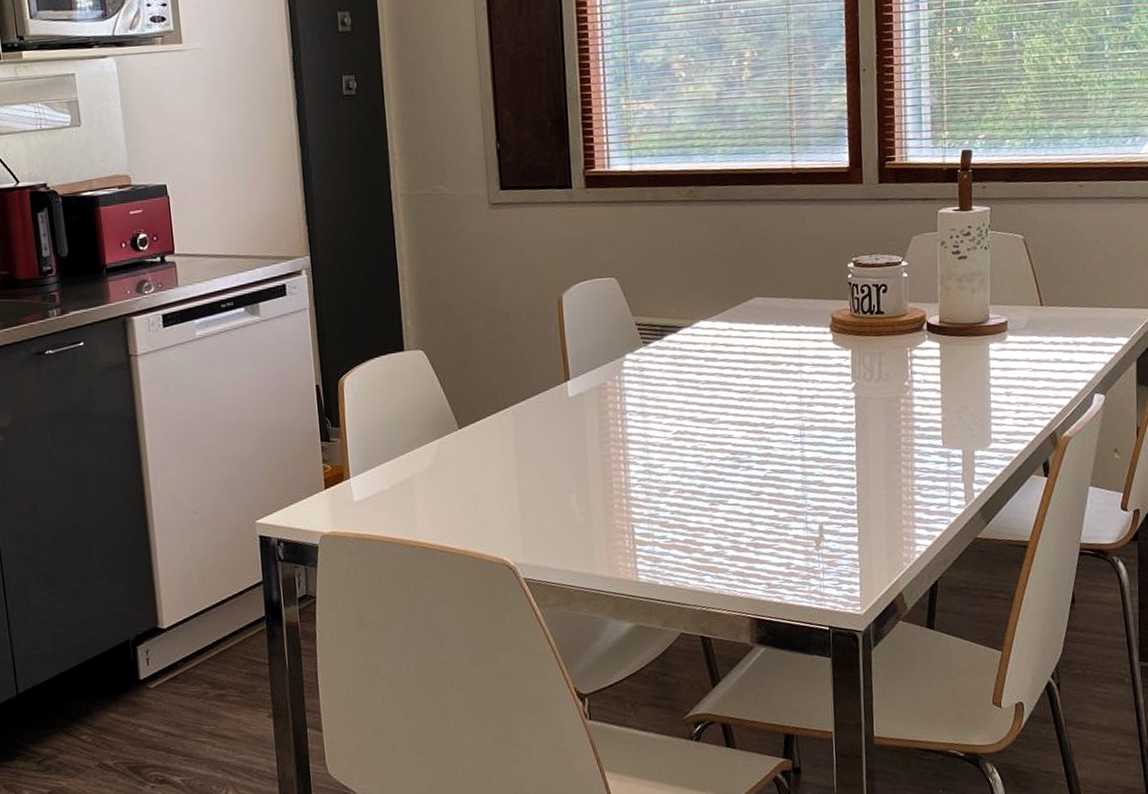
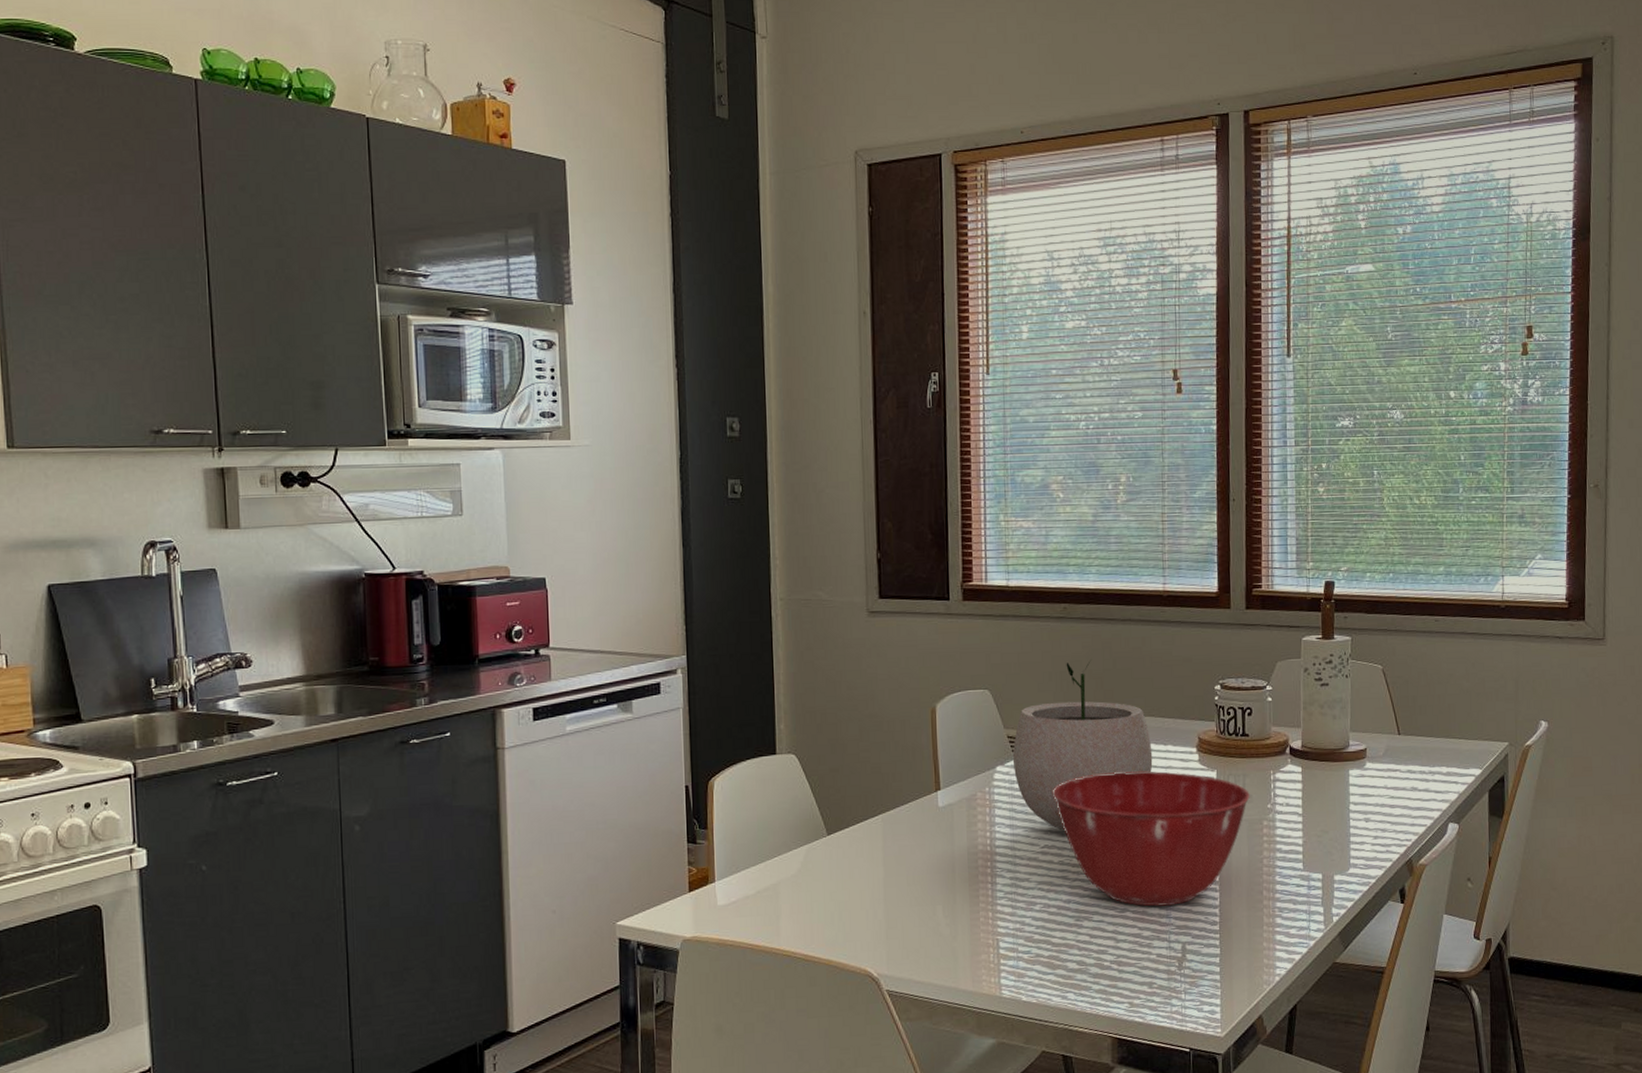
plant pot: none [641,242,786,415] -> present [1012,659,1153,830]
mixing bowl: none [683,353,886,488] -> present [1052,771,1250,907]

